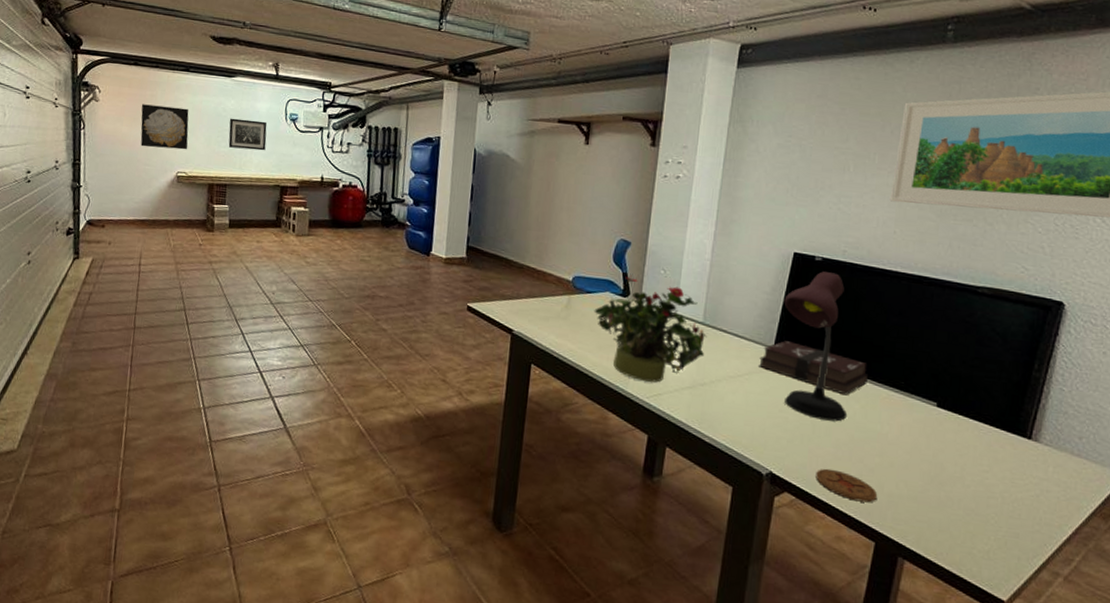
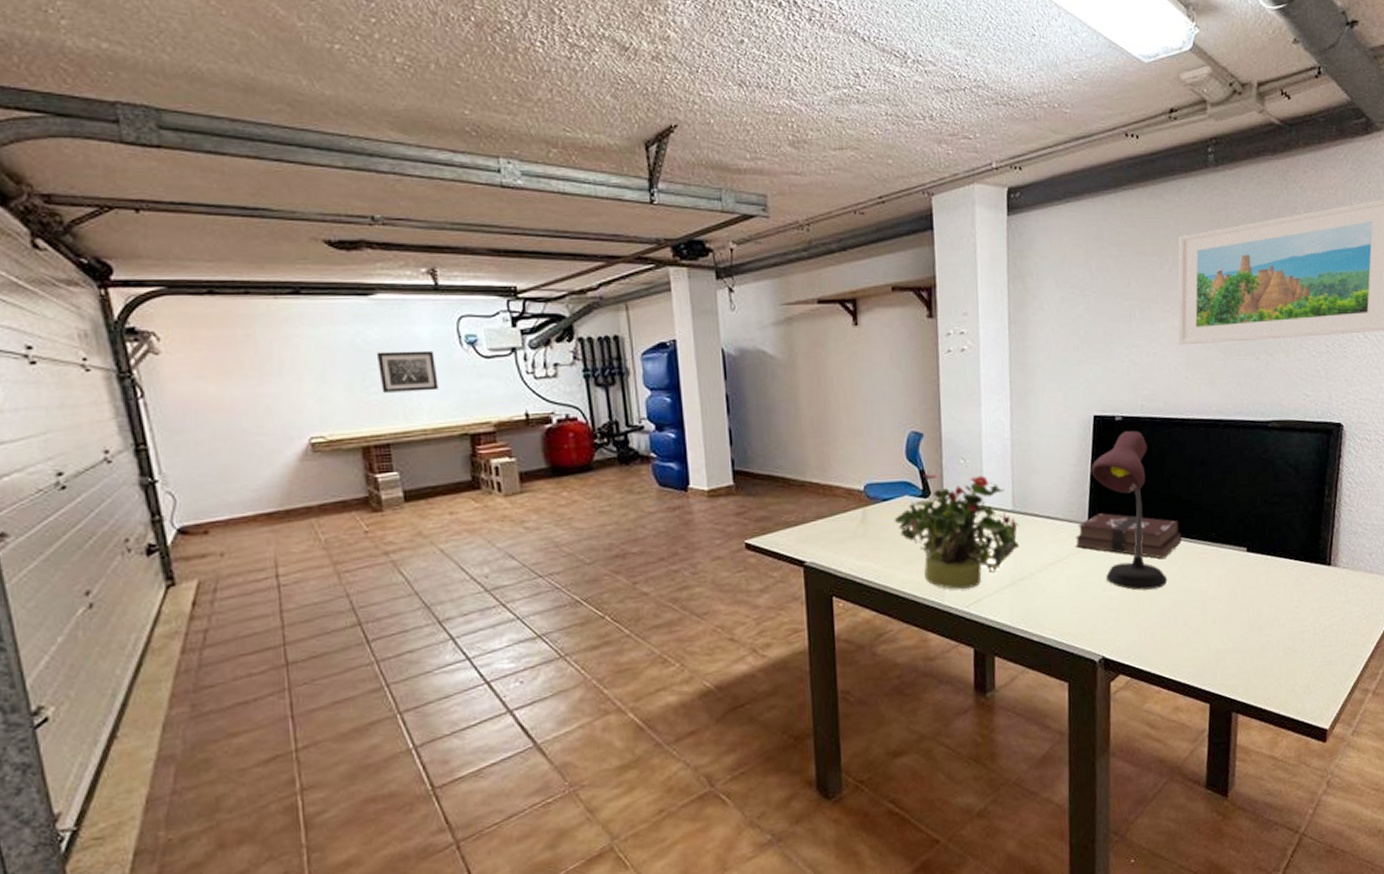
wall art: present [140,104,189,150] -> none [232,347,320,410]
coaster: present [816,468,878,503] -> none [1146,639,1206,667]

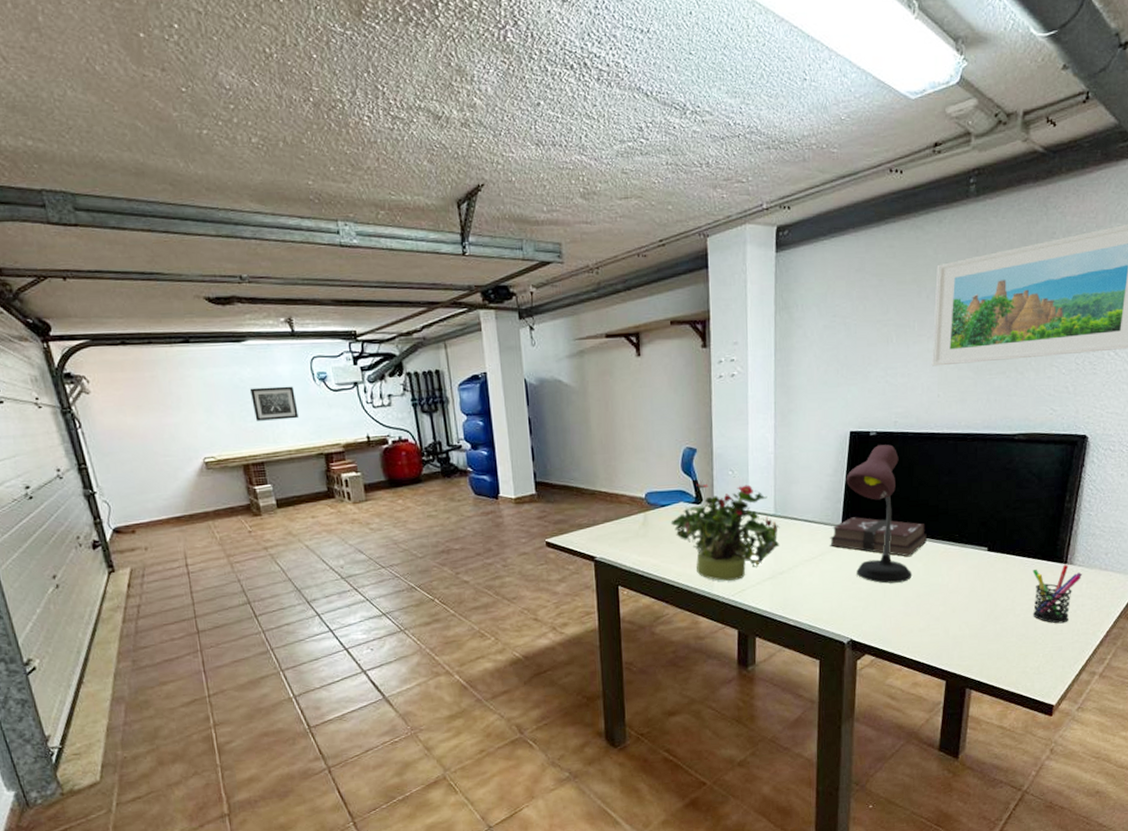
pen holder: none [1295,566,1348,634] -> present [1032,564,1083,624]

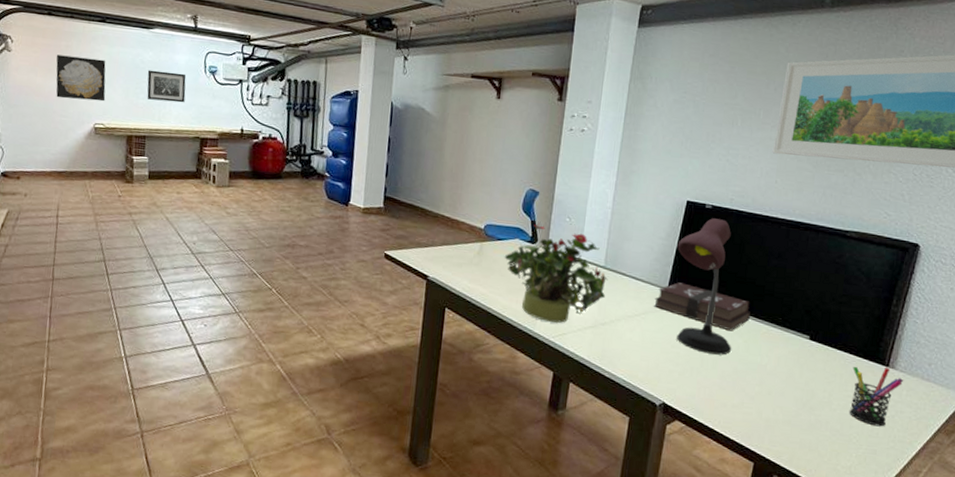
wall art: none [142,385,210,437] -> present [56,54,106,102]

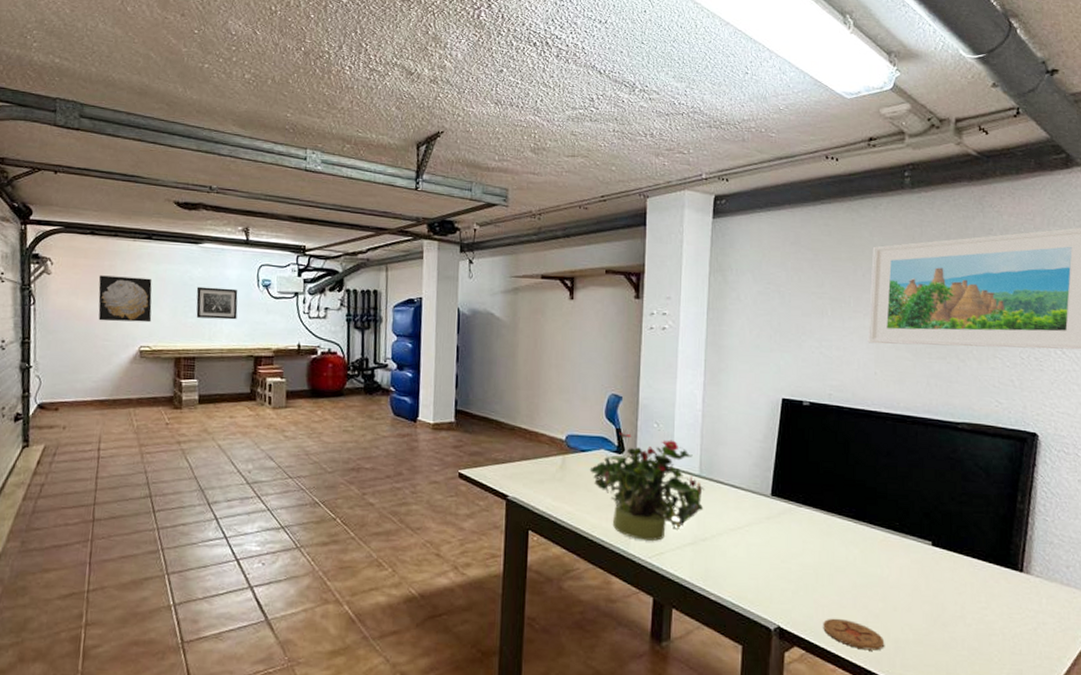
hardback book: present [654,282,751,331] -> none [758,488,865,541]
desk lamp: present [677,218,732,355] -> none [777,416,848,569]
coaster: none [703,398,757,428] -> present [823,618,885,651]
pen holder: present [849,366,904,427] -> none [983,572,1042,642]

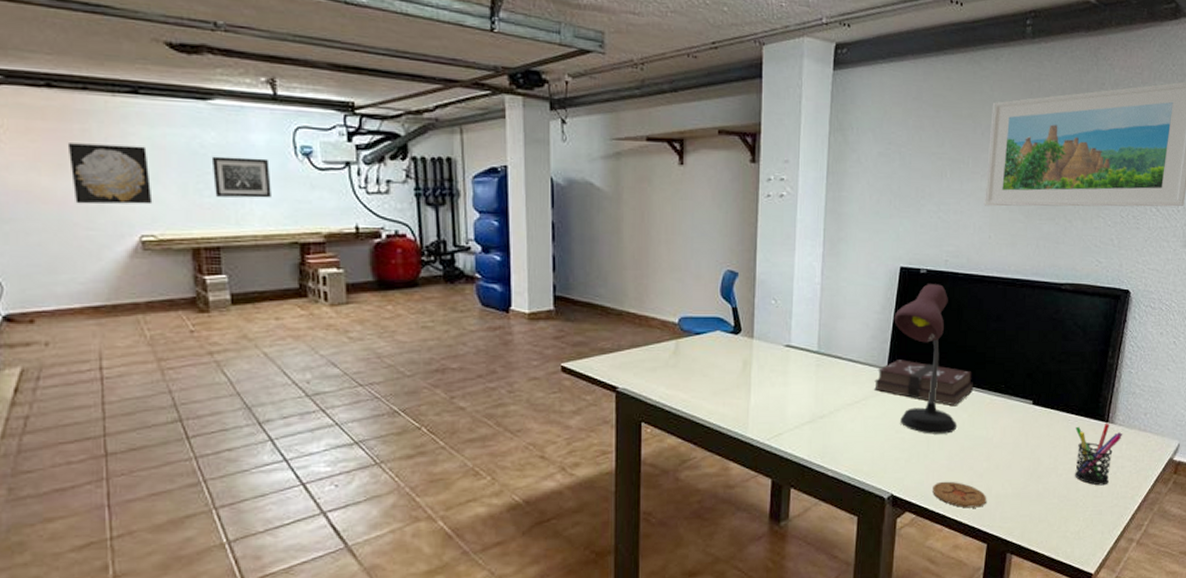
potted plant: present [589,430,704,541] -> none [705,309,823,422]
hardback book: none [758,488,865,541] -> present [874,360,974,407]
desk lamp: none [777,416,848,569] -> present [894,284,958,434]
pen holder: none [983,572,1042,642] -> present [1074,422,1123,486]

